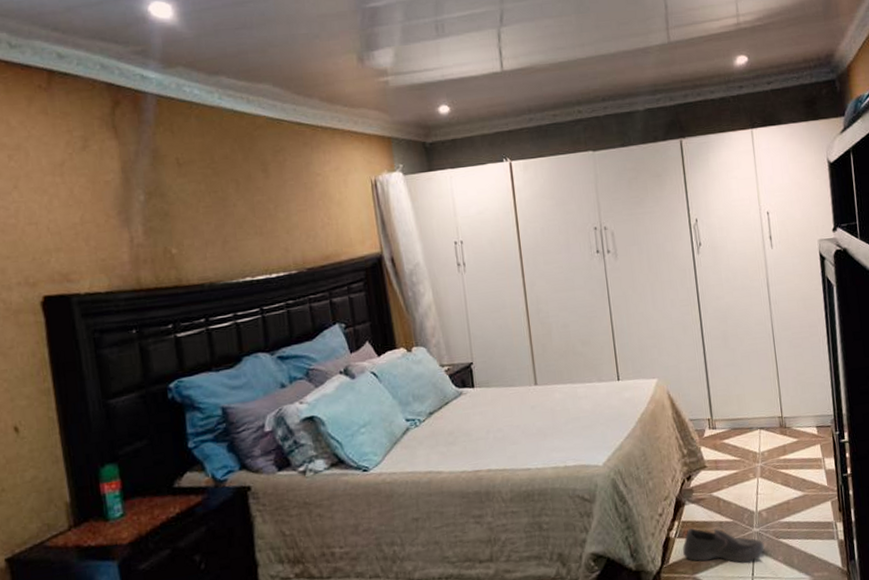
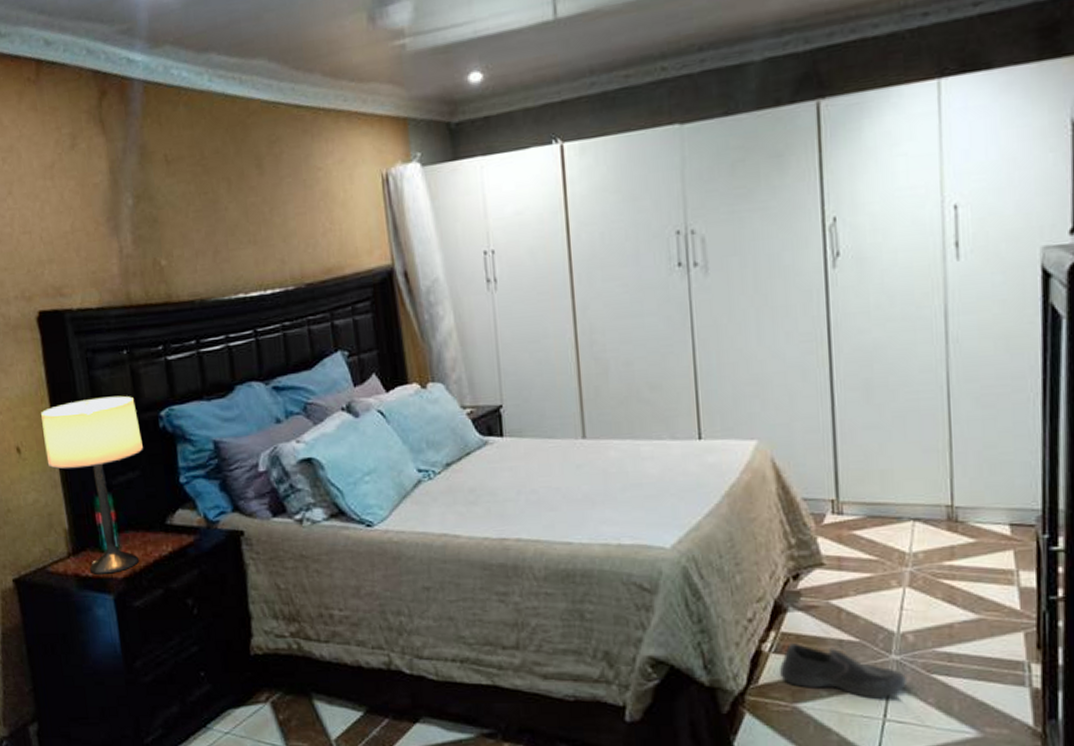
table lamp: none [42,371,152,544] -> present [40,395,144,575]

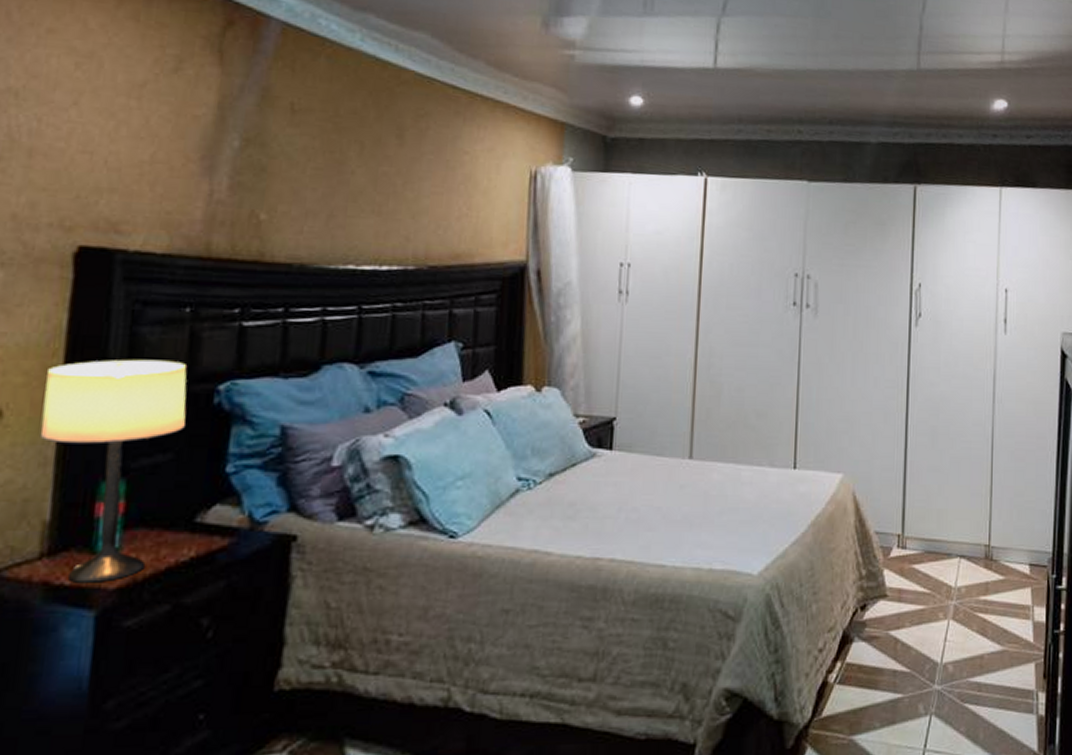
shoe: present [780,642,906,697] -> none [842,673,945,728]

